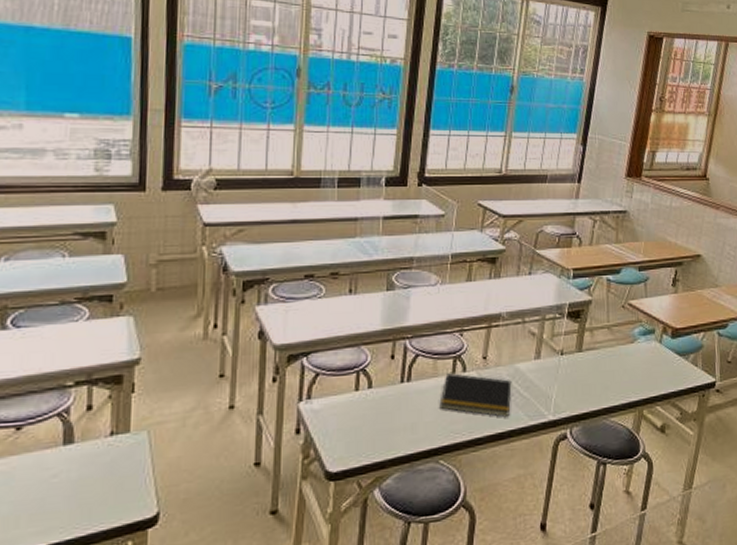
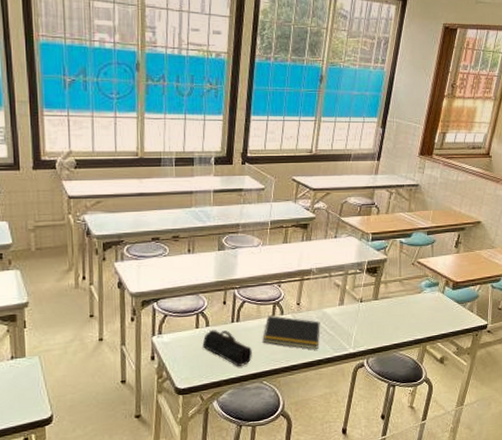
pencil case: none [363,392,426,441] -> present [202,330,252,366]

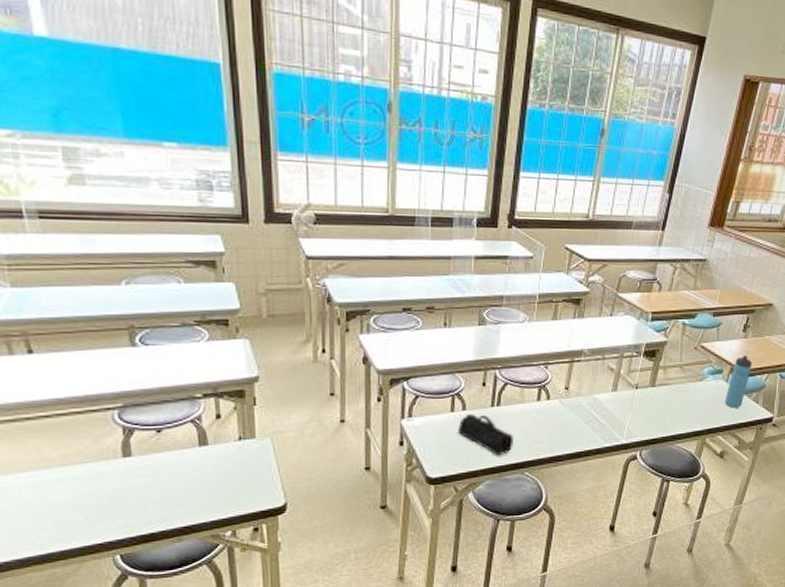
notepad: present [262,316,320,349] -> none [525,400,590,439]
water bottle: none [442,269,466,317] -> present [725,355,753,408]

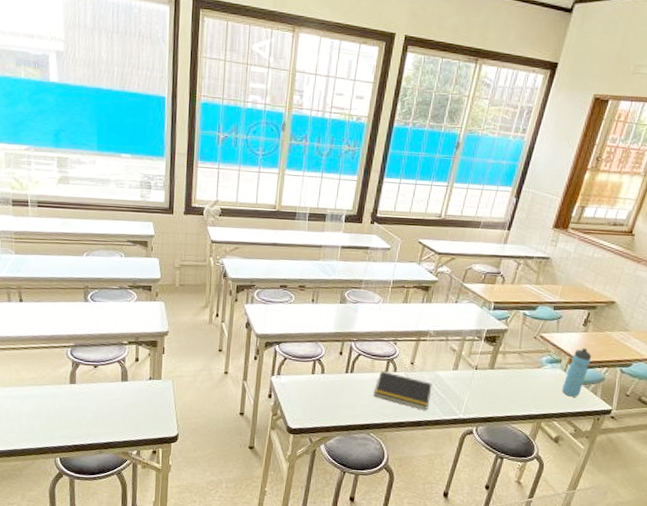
pencil case: present [458,414,513,455] -> none [316,377,363,416]
notepad: none [525,400,590,439] -> present [373,371,432,410]

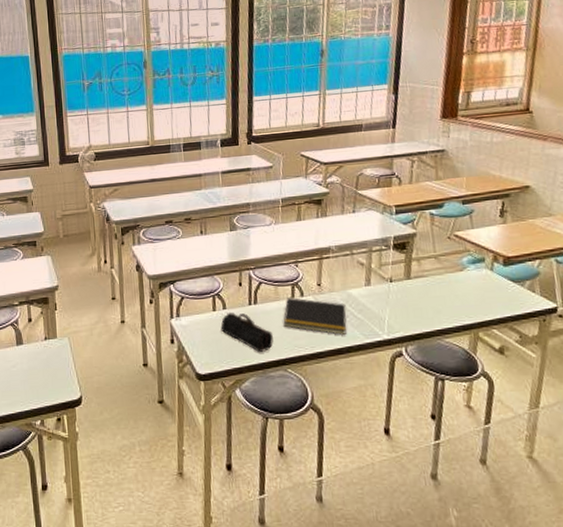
pencil case: none [316,377,363,416] -> present [220,313,274,352]
water bottle: present [562,348,592,397] -> none [493,241,519,299]

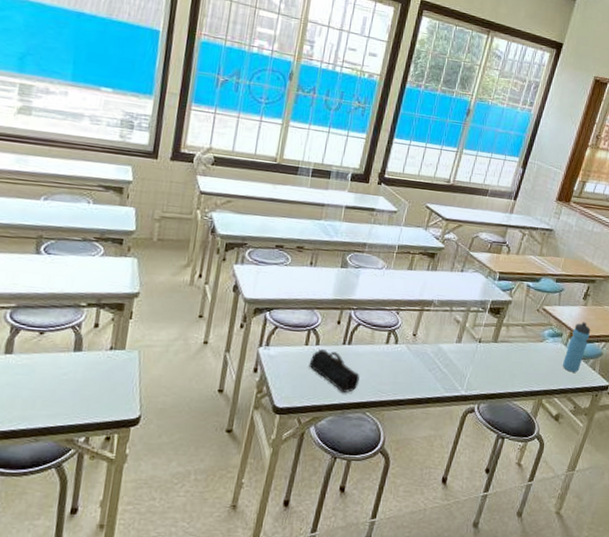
notepad: present [283,297,347,335] -> none [372,343,435,386]
water bottle: none [493,241,519,299] -> present [563,322,591,373]

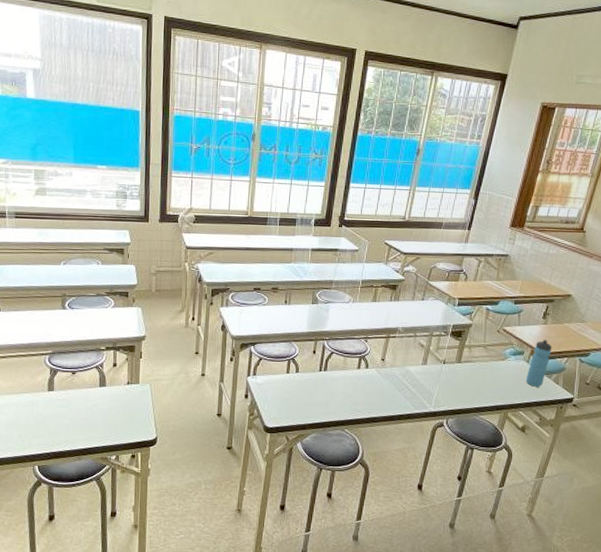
pencil case: present [309,349,360,393] -> none [291,376,336,413]

